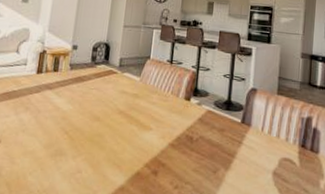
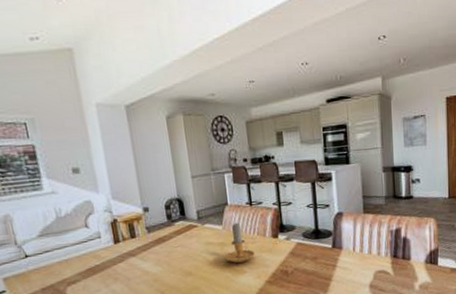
candle: none [134,77,165,119] -> present [224,222,255,263]

